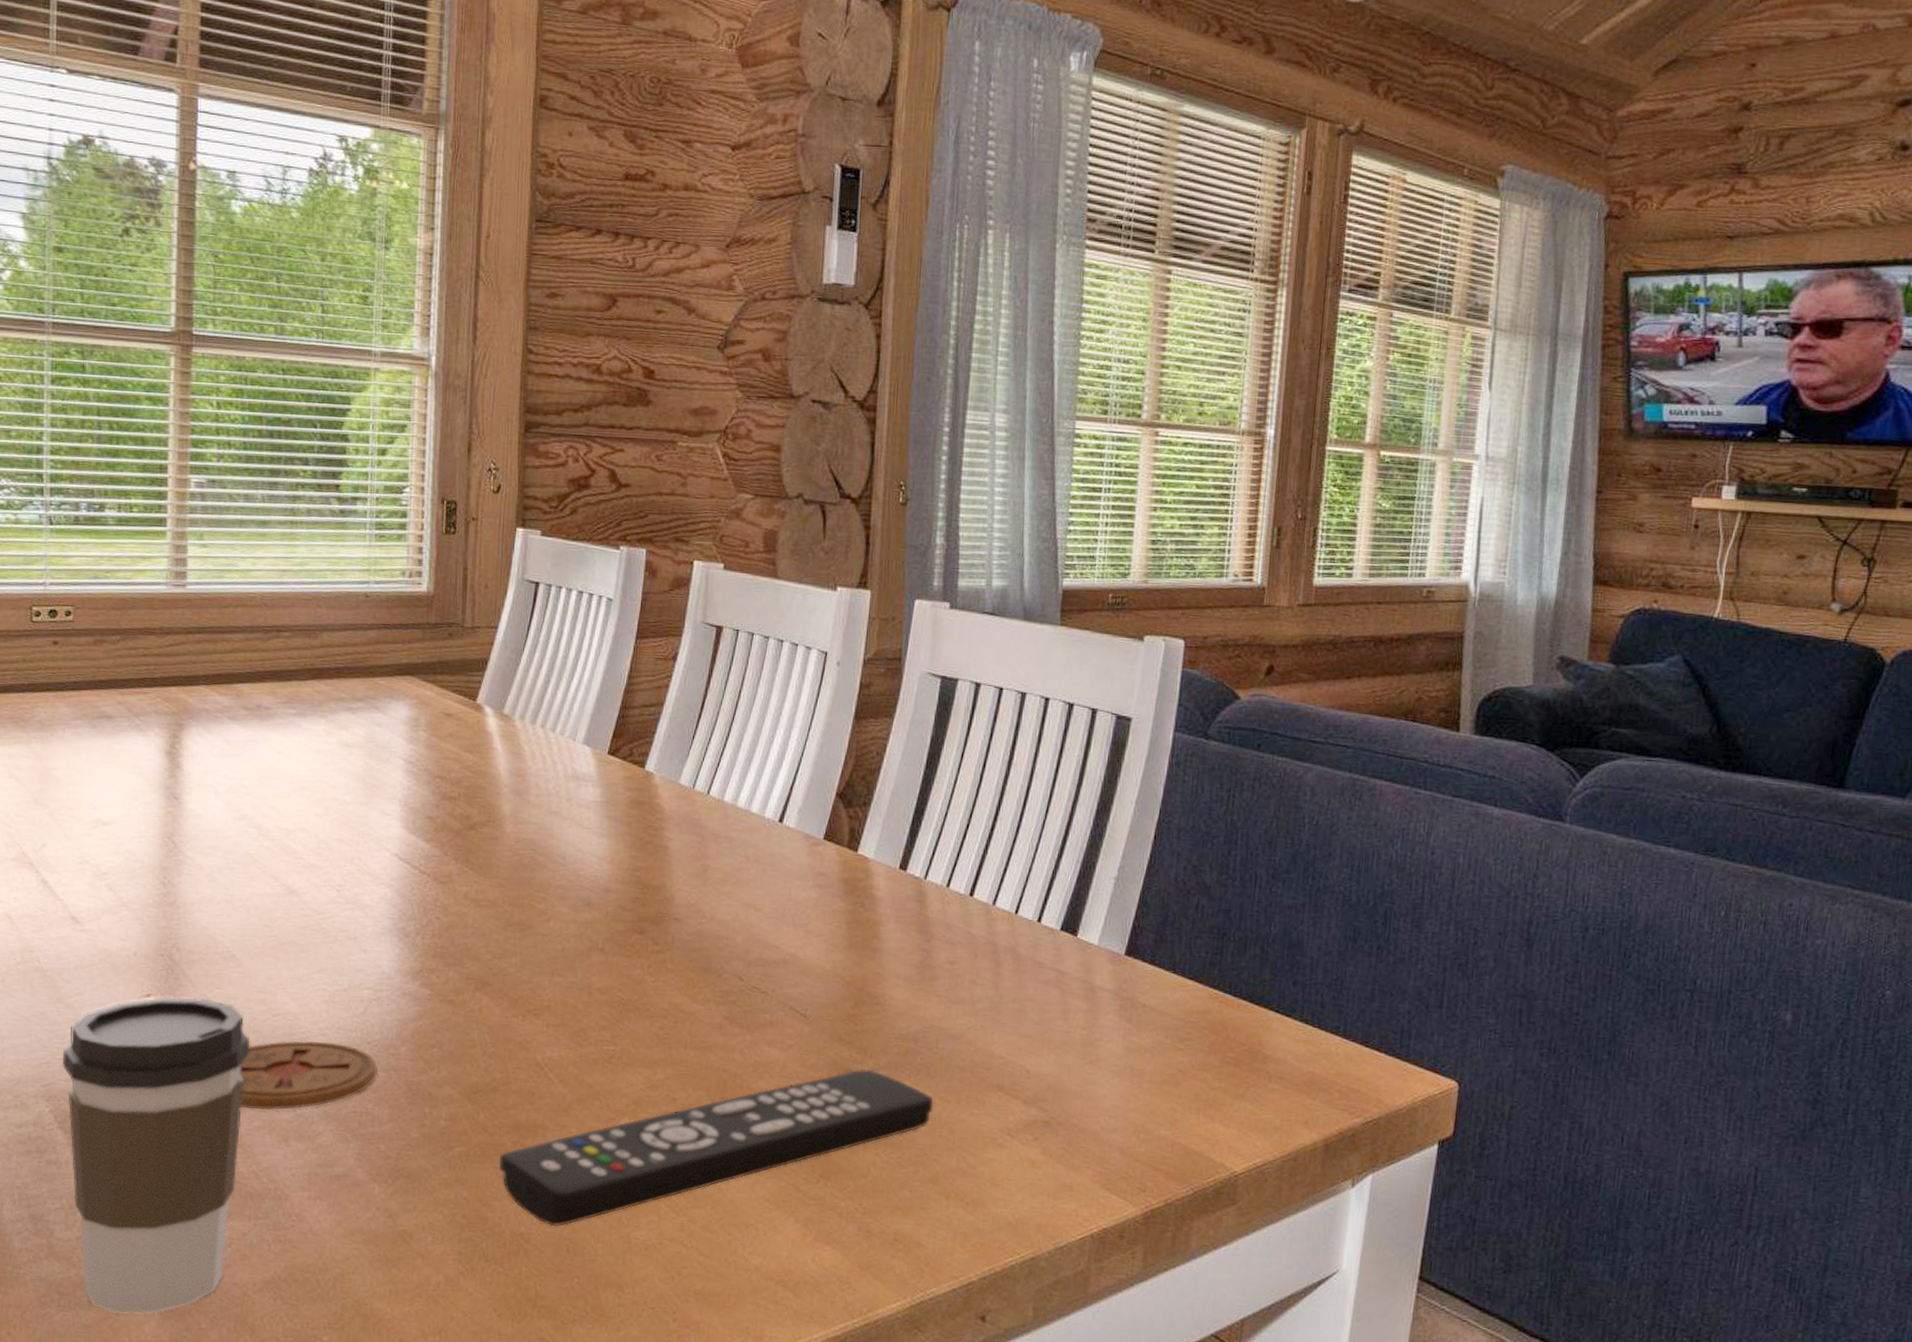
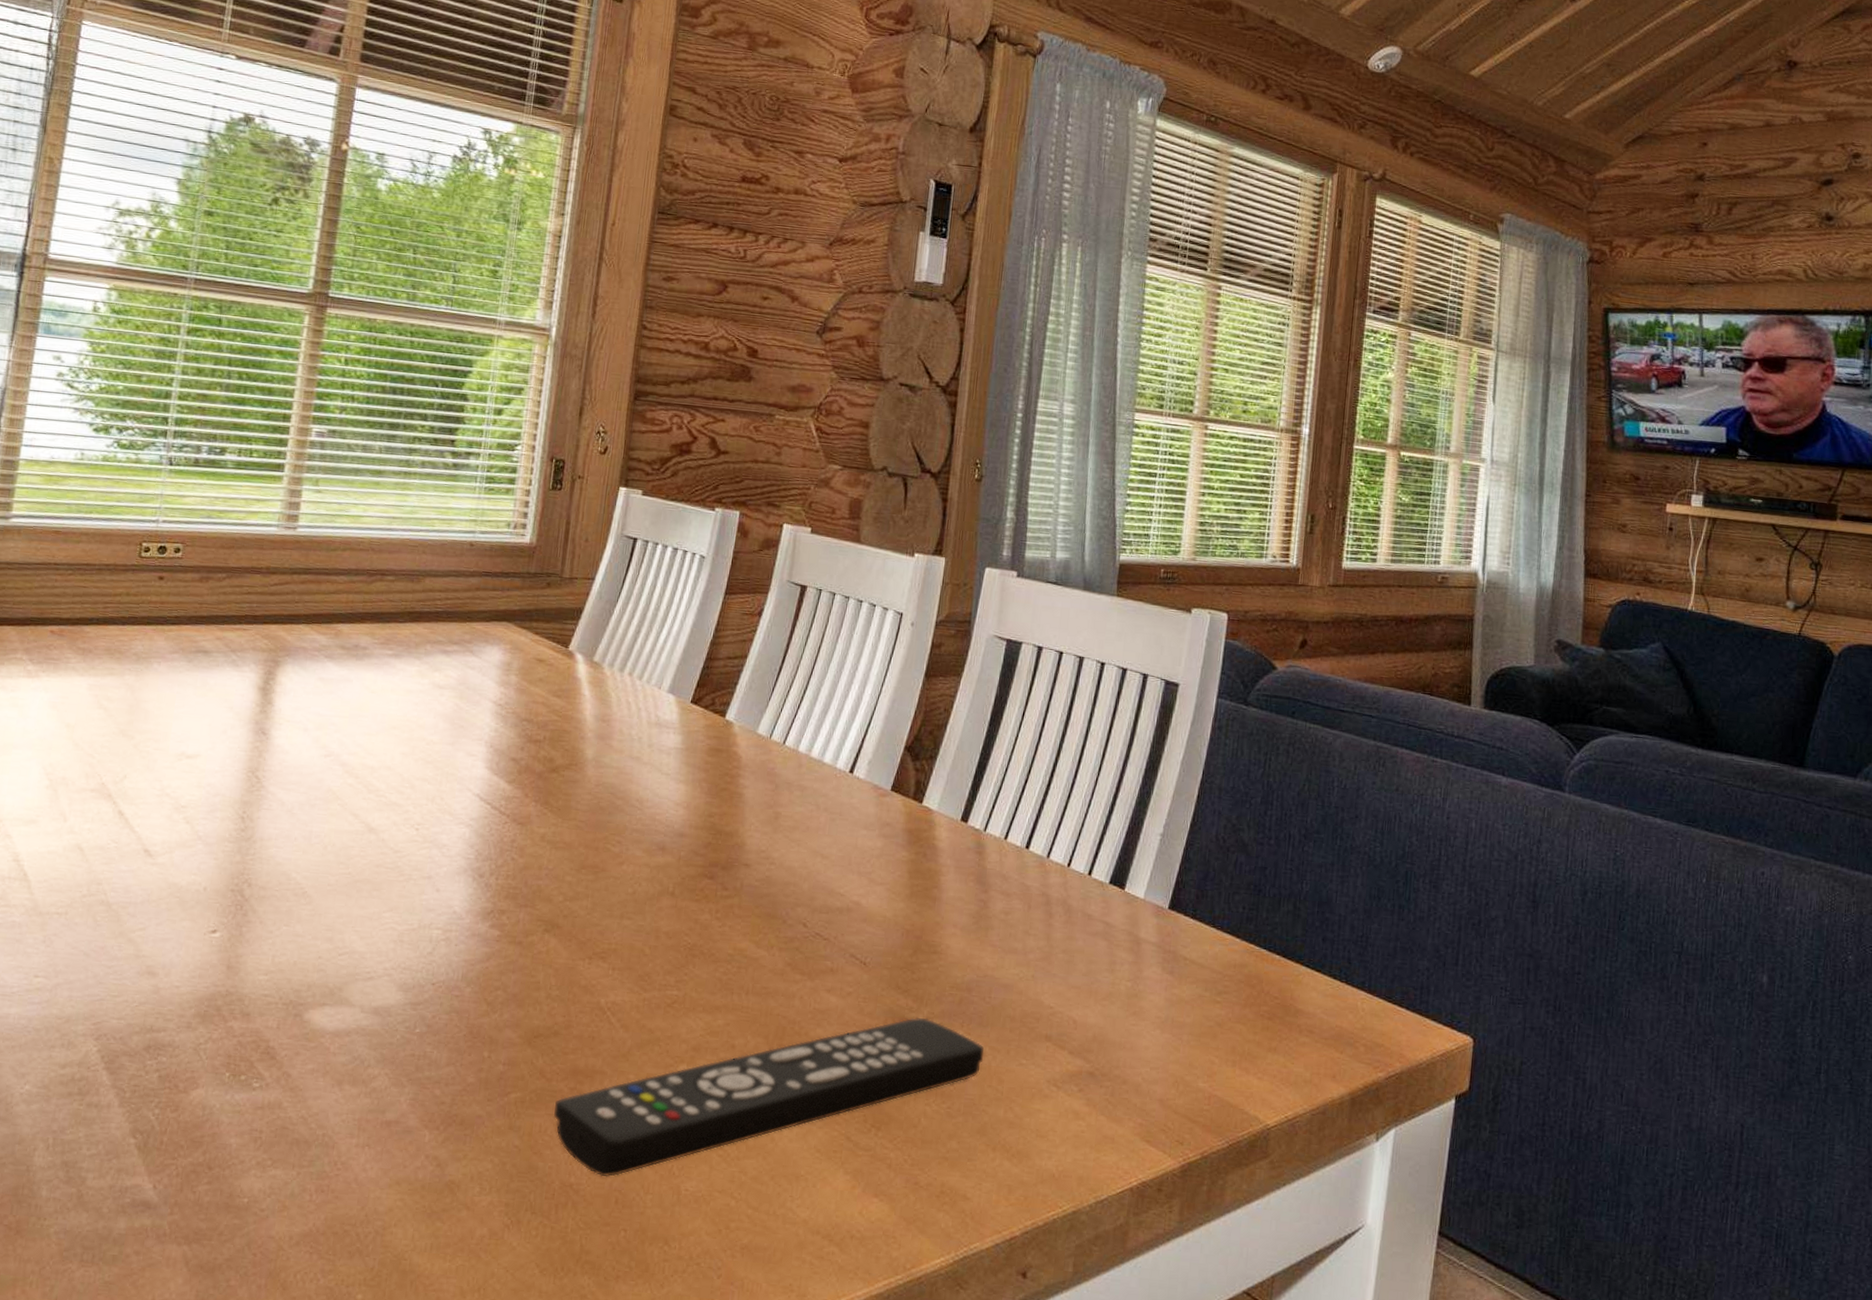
coffee cup: present [62,997,250,1314] -> none [111,933,313,1270]
coaster: present [239,1040,378,1111] -> none [296,980,441,1053]

